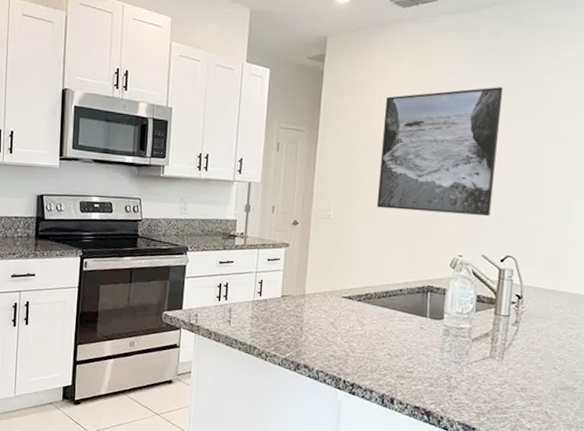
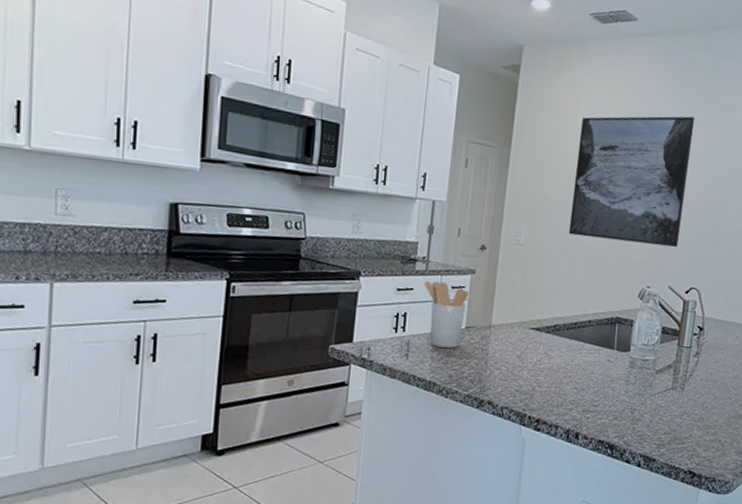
utensil holder: none [243,254,284,315] -> present [424,281,469,348]

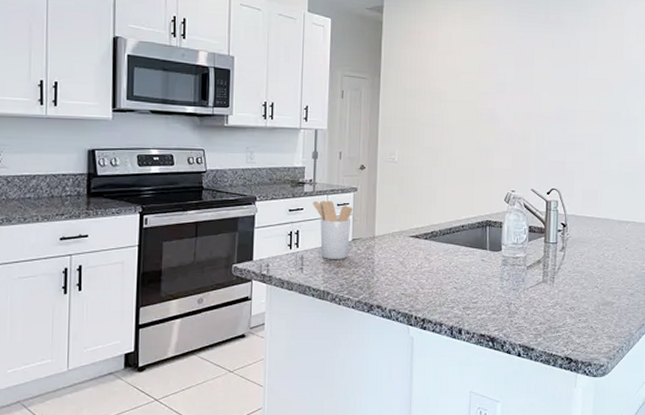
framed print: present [568,116,694,248] -> none [437,37,540,154]

